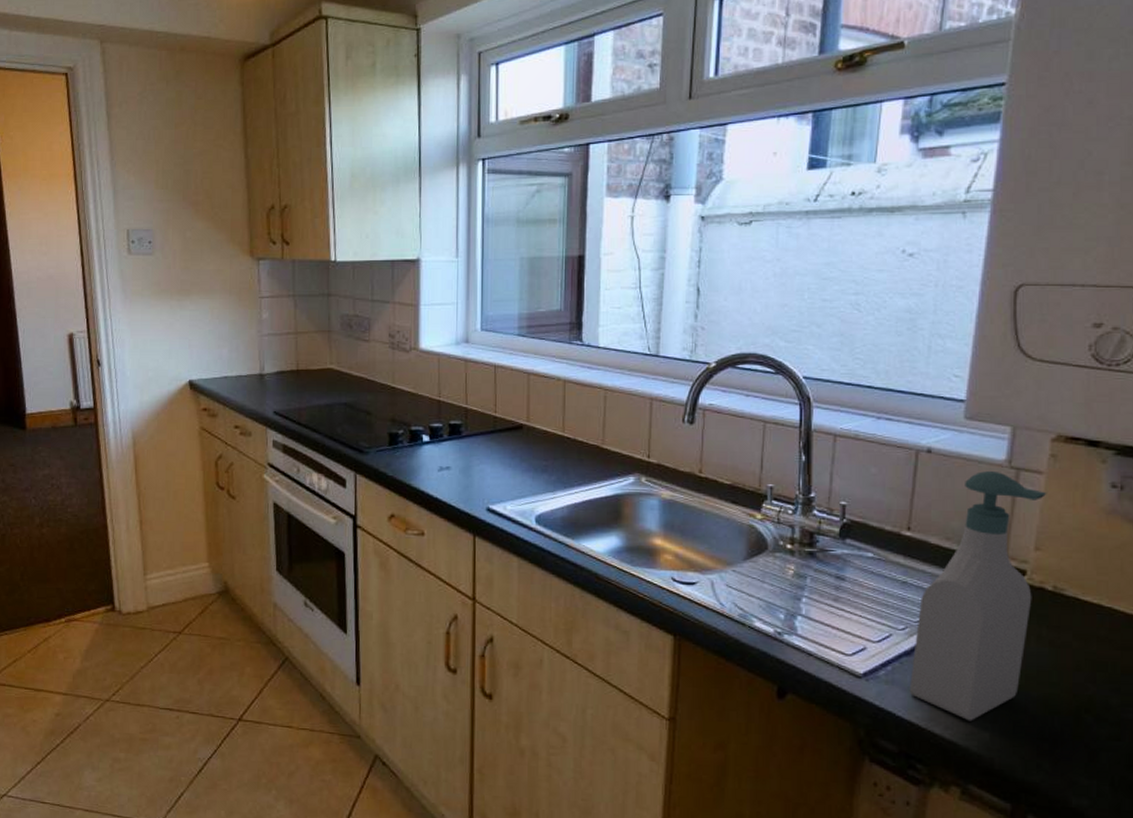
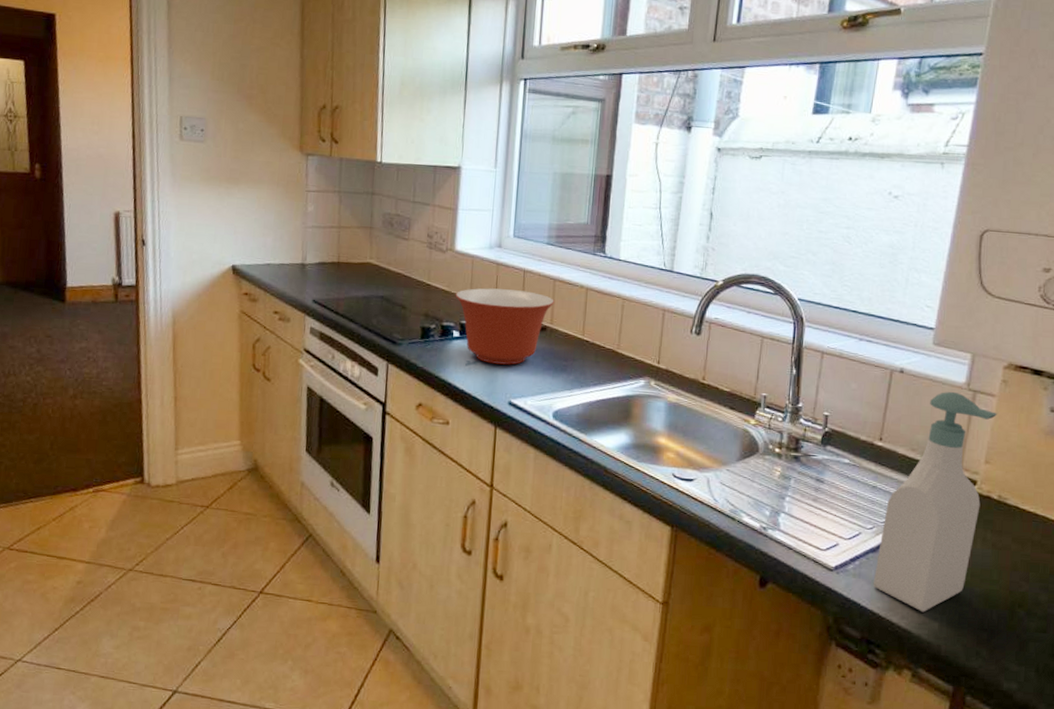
mixing bowl: none [422,387,530,469] -> present [455,288,554,365]

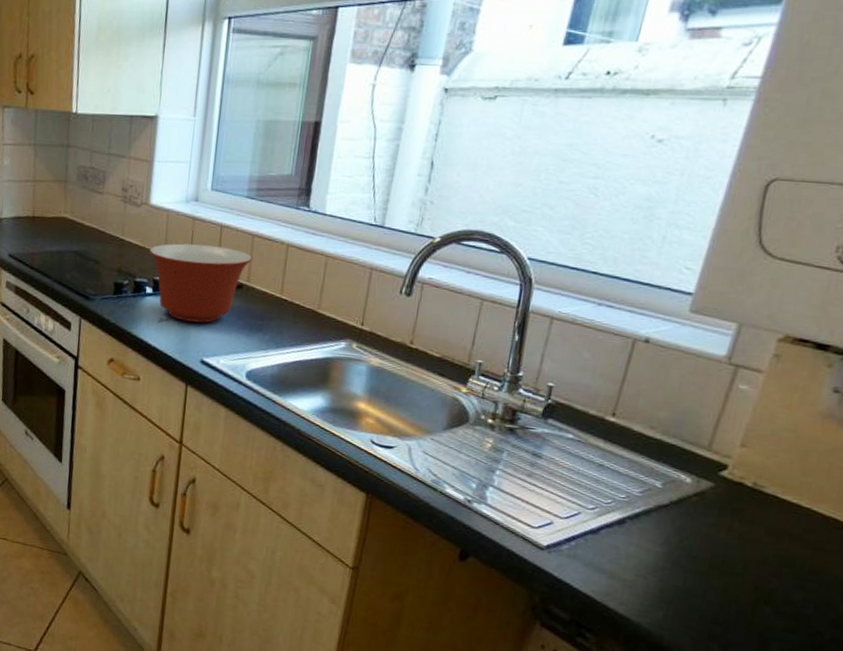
soap bottle: present [873,391,998,612] -> none [589,364,764,600]

